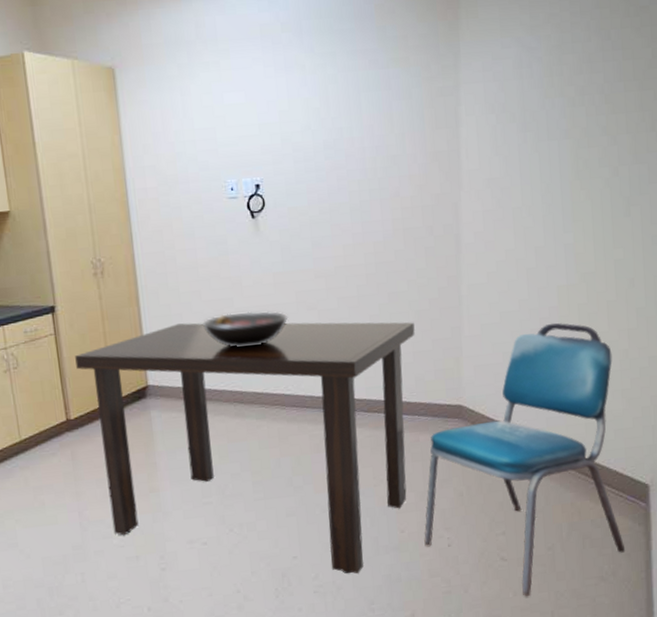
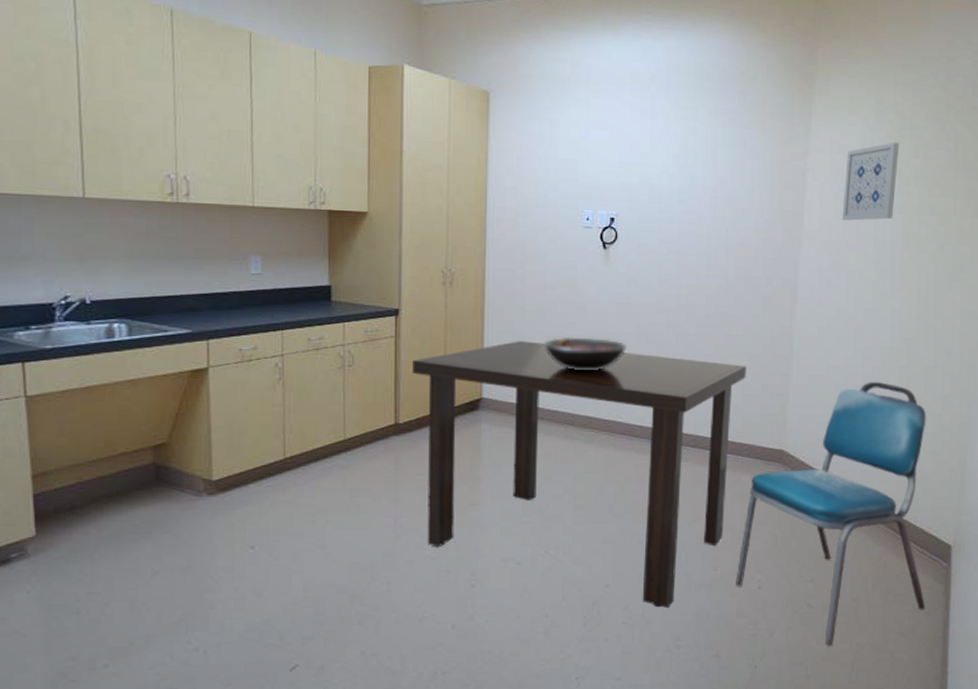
wall art: none [502,59,560,154] -> present [842,142,900,221]

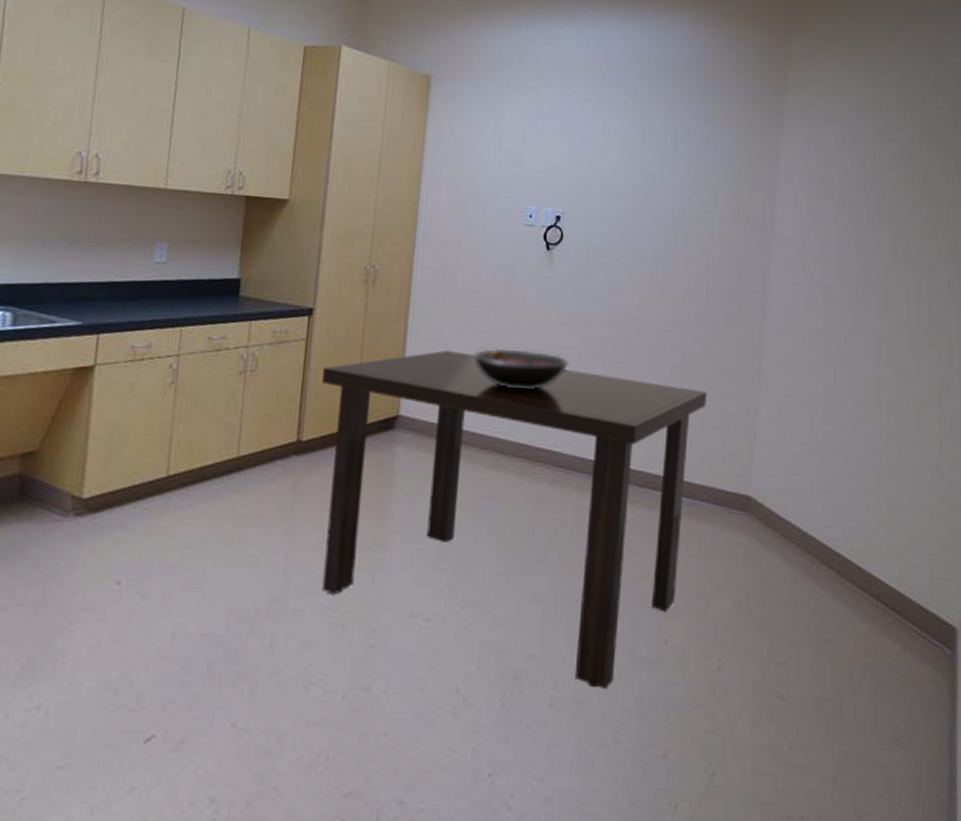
dining chair: present [736,381,926,646] -> none [689,417,926,751]
wall art: present [842,142,900,221] -> none [819,144,883,230]

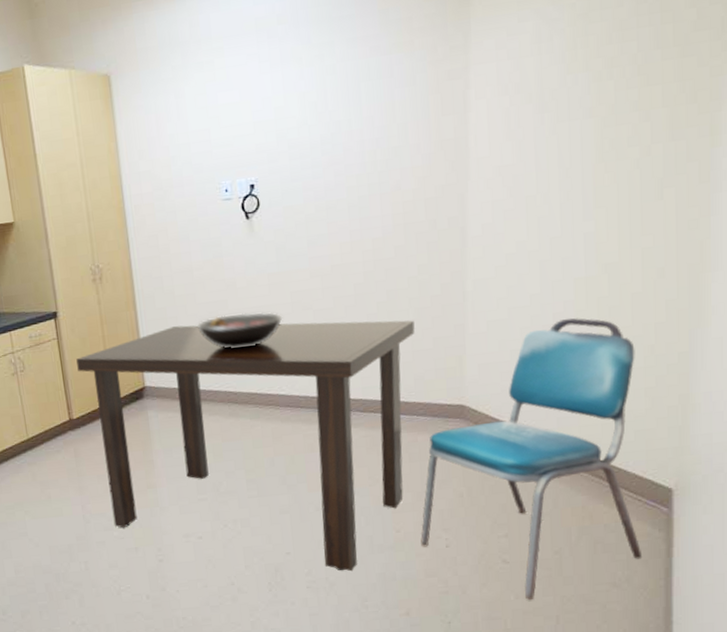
dining chair: none [689,417,926,751] -> present [420,317,643,600]

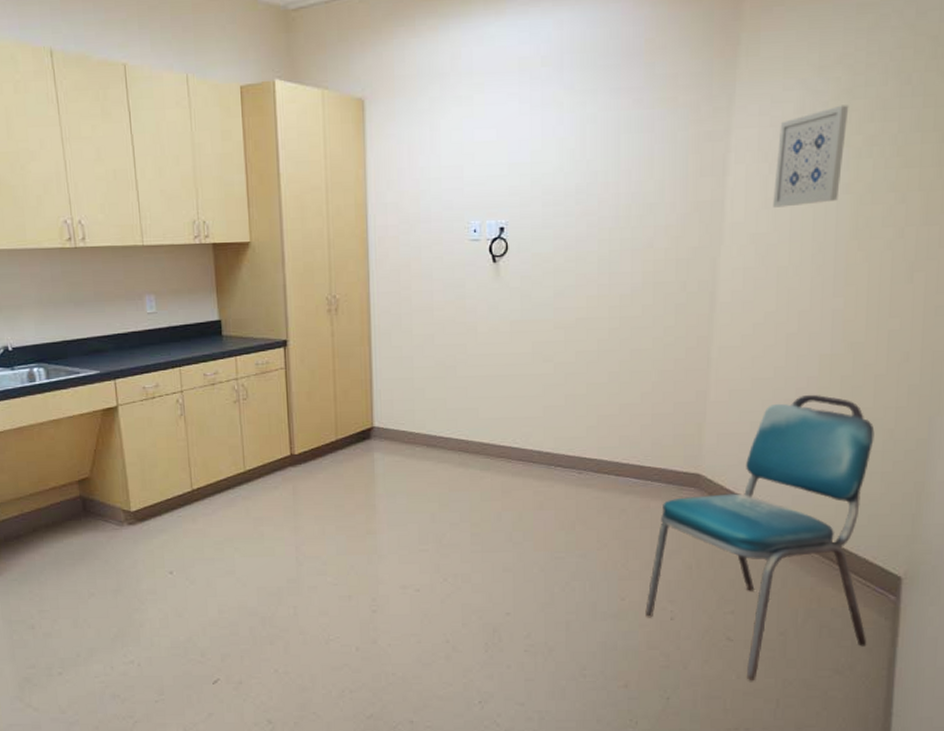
dining table: present [76,320,415,572] -> none [303,366,656,638]
fruit bowl: present [197,312,283,349] -> none [432,359,522,396]
wall art: none [516,29,586,139] -> present [773,105,849,208]

